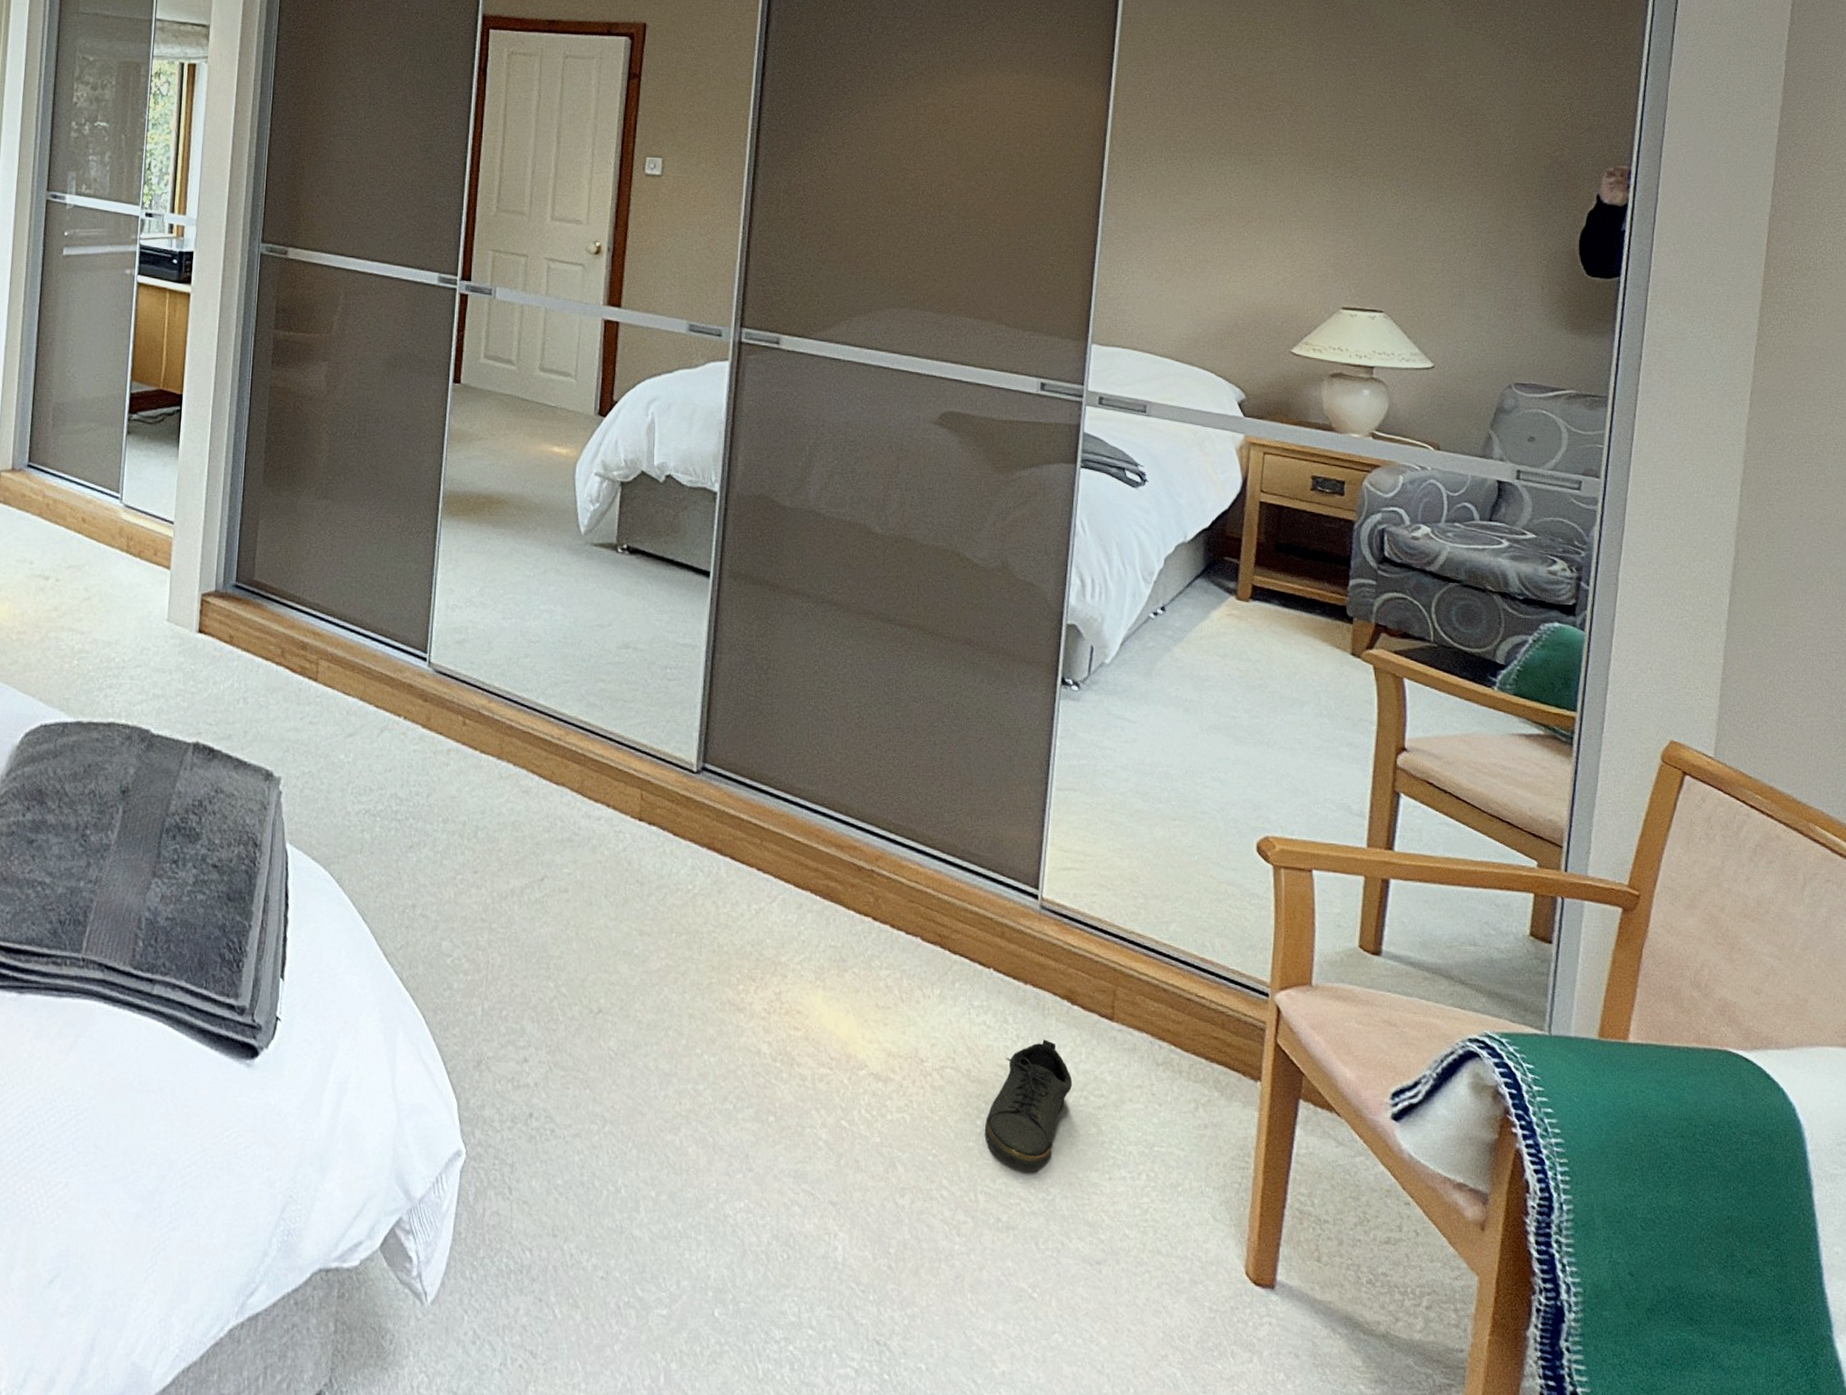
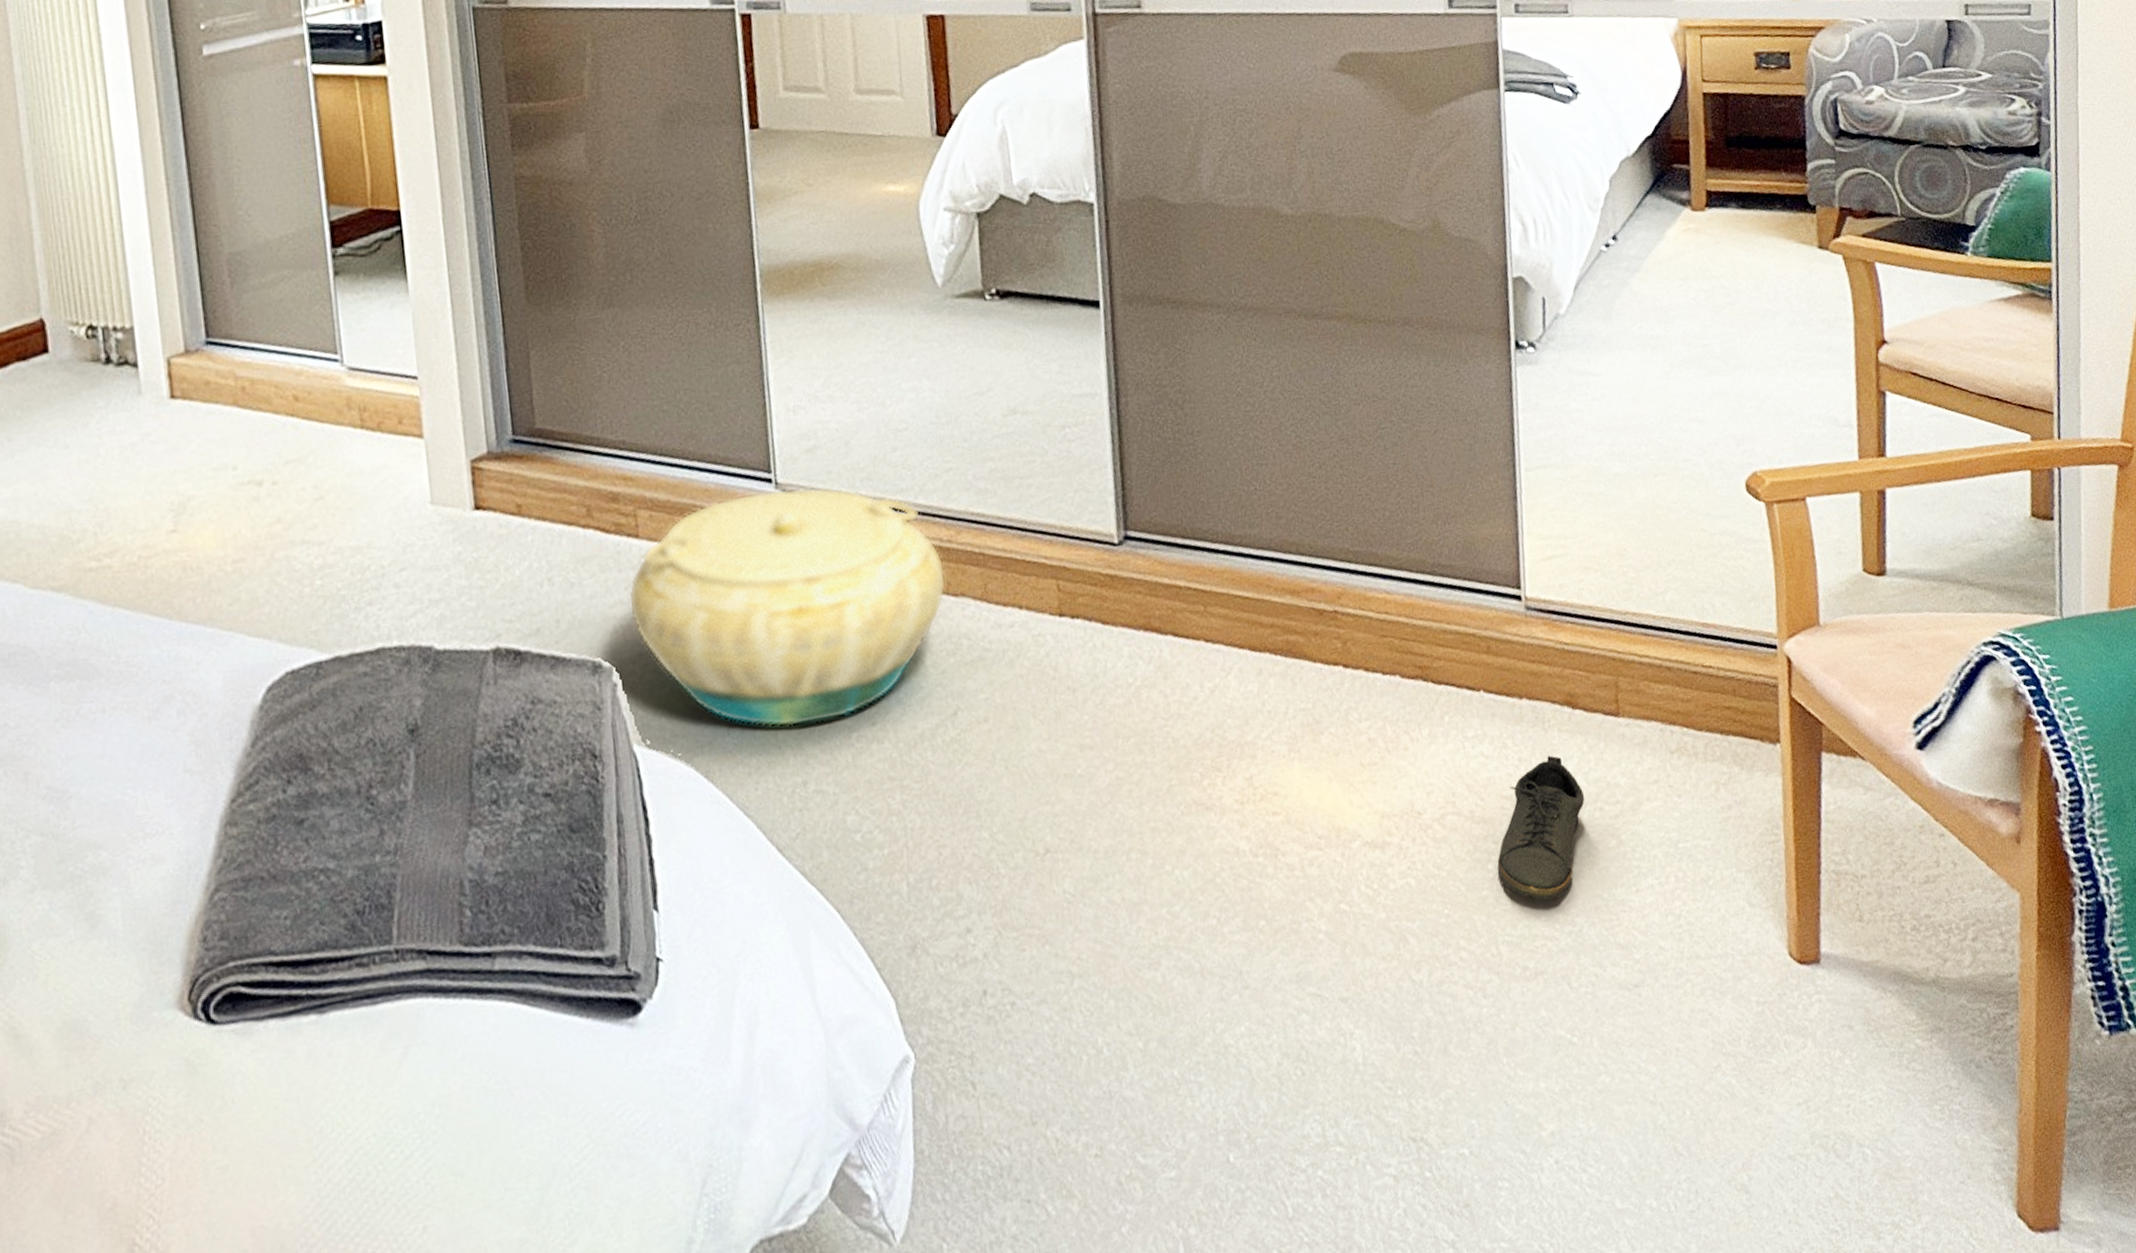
basket: none [300,665,552,861] -> present [628,487,946,728]

